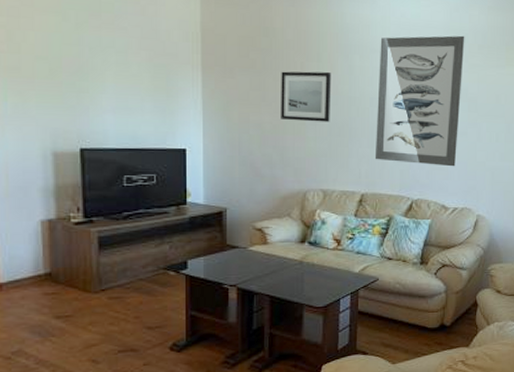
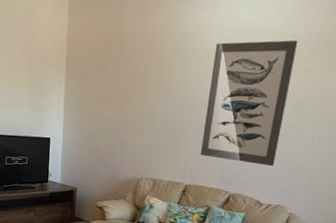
wall art: present [281,71,332,122] -> none [124,74,169,121]

